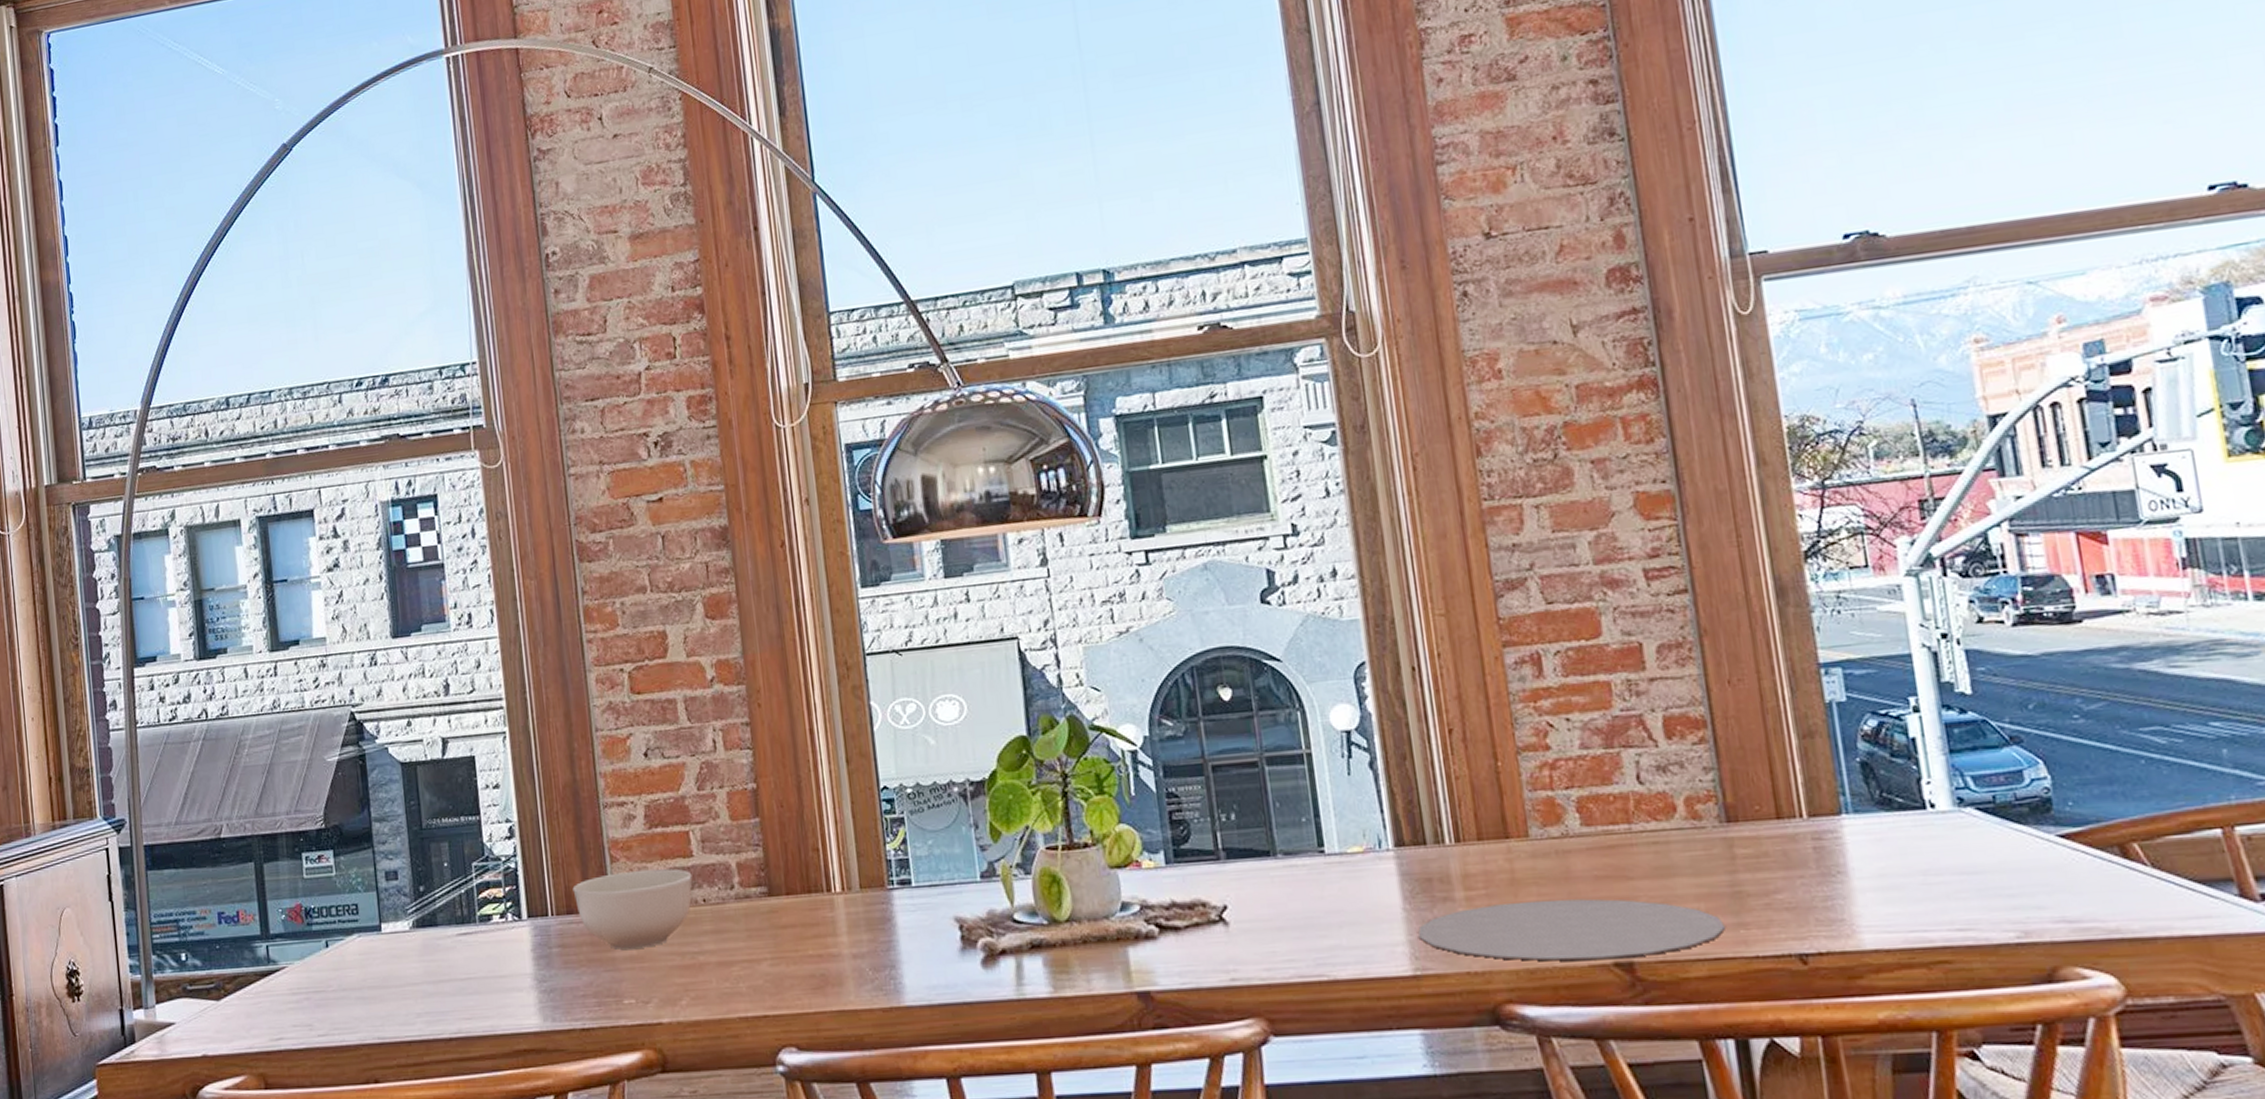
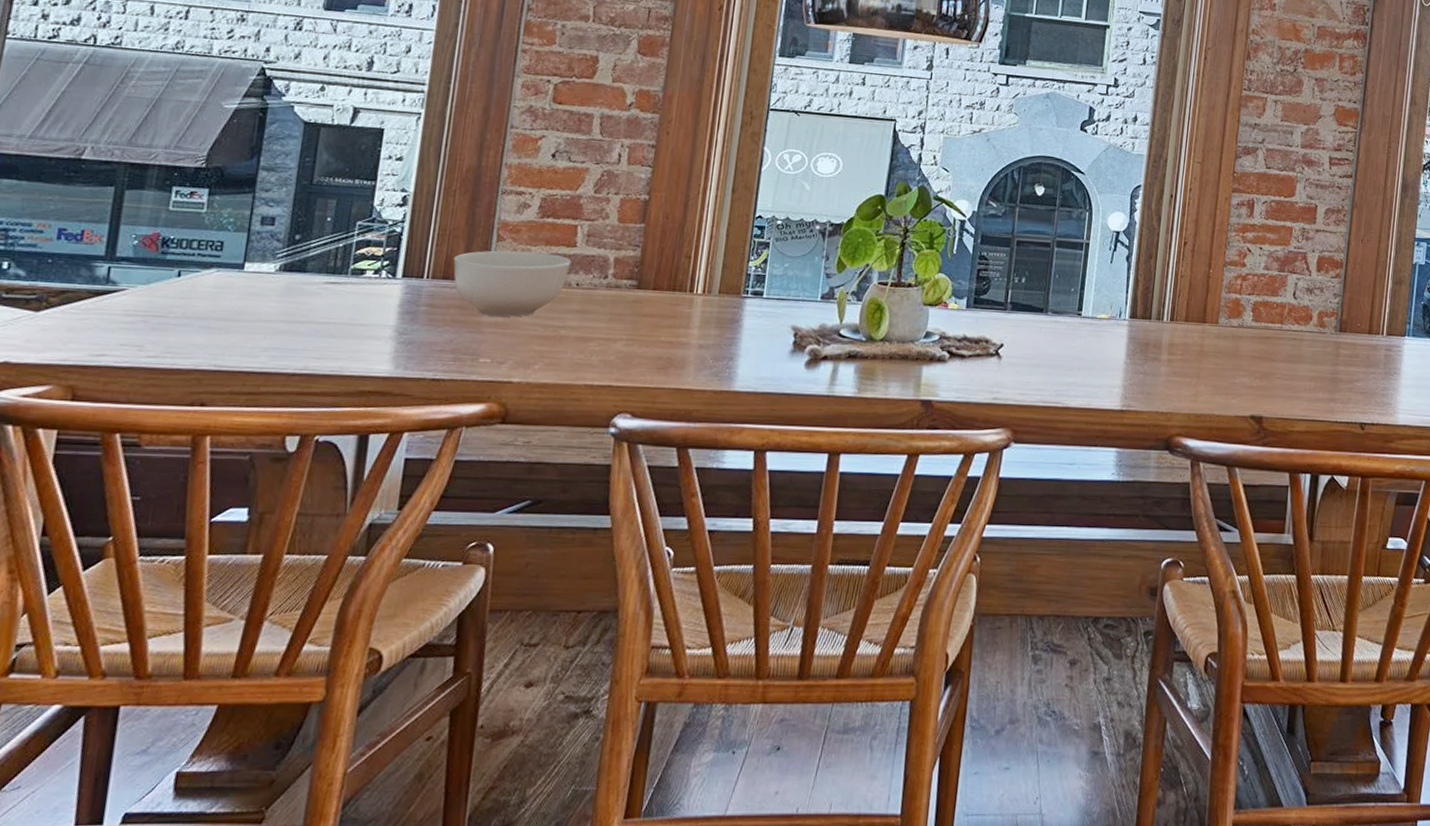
placemat: present [1418,898,1725,962] -> none [1130,367,1322,414]

